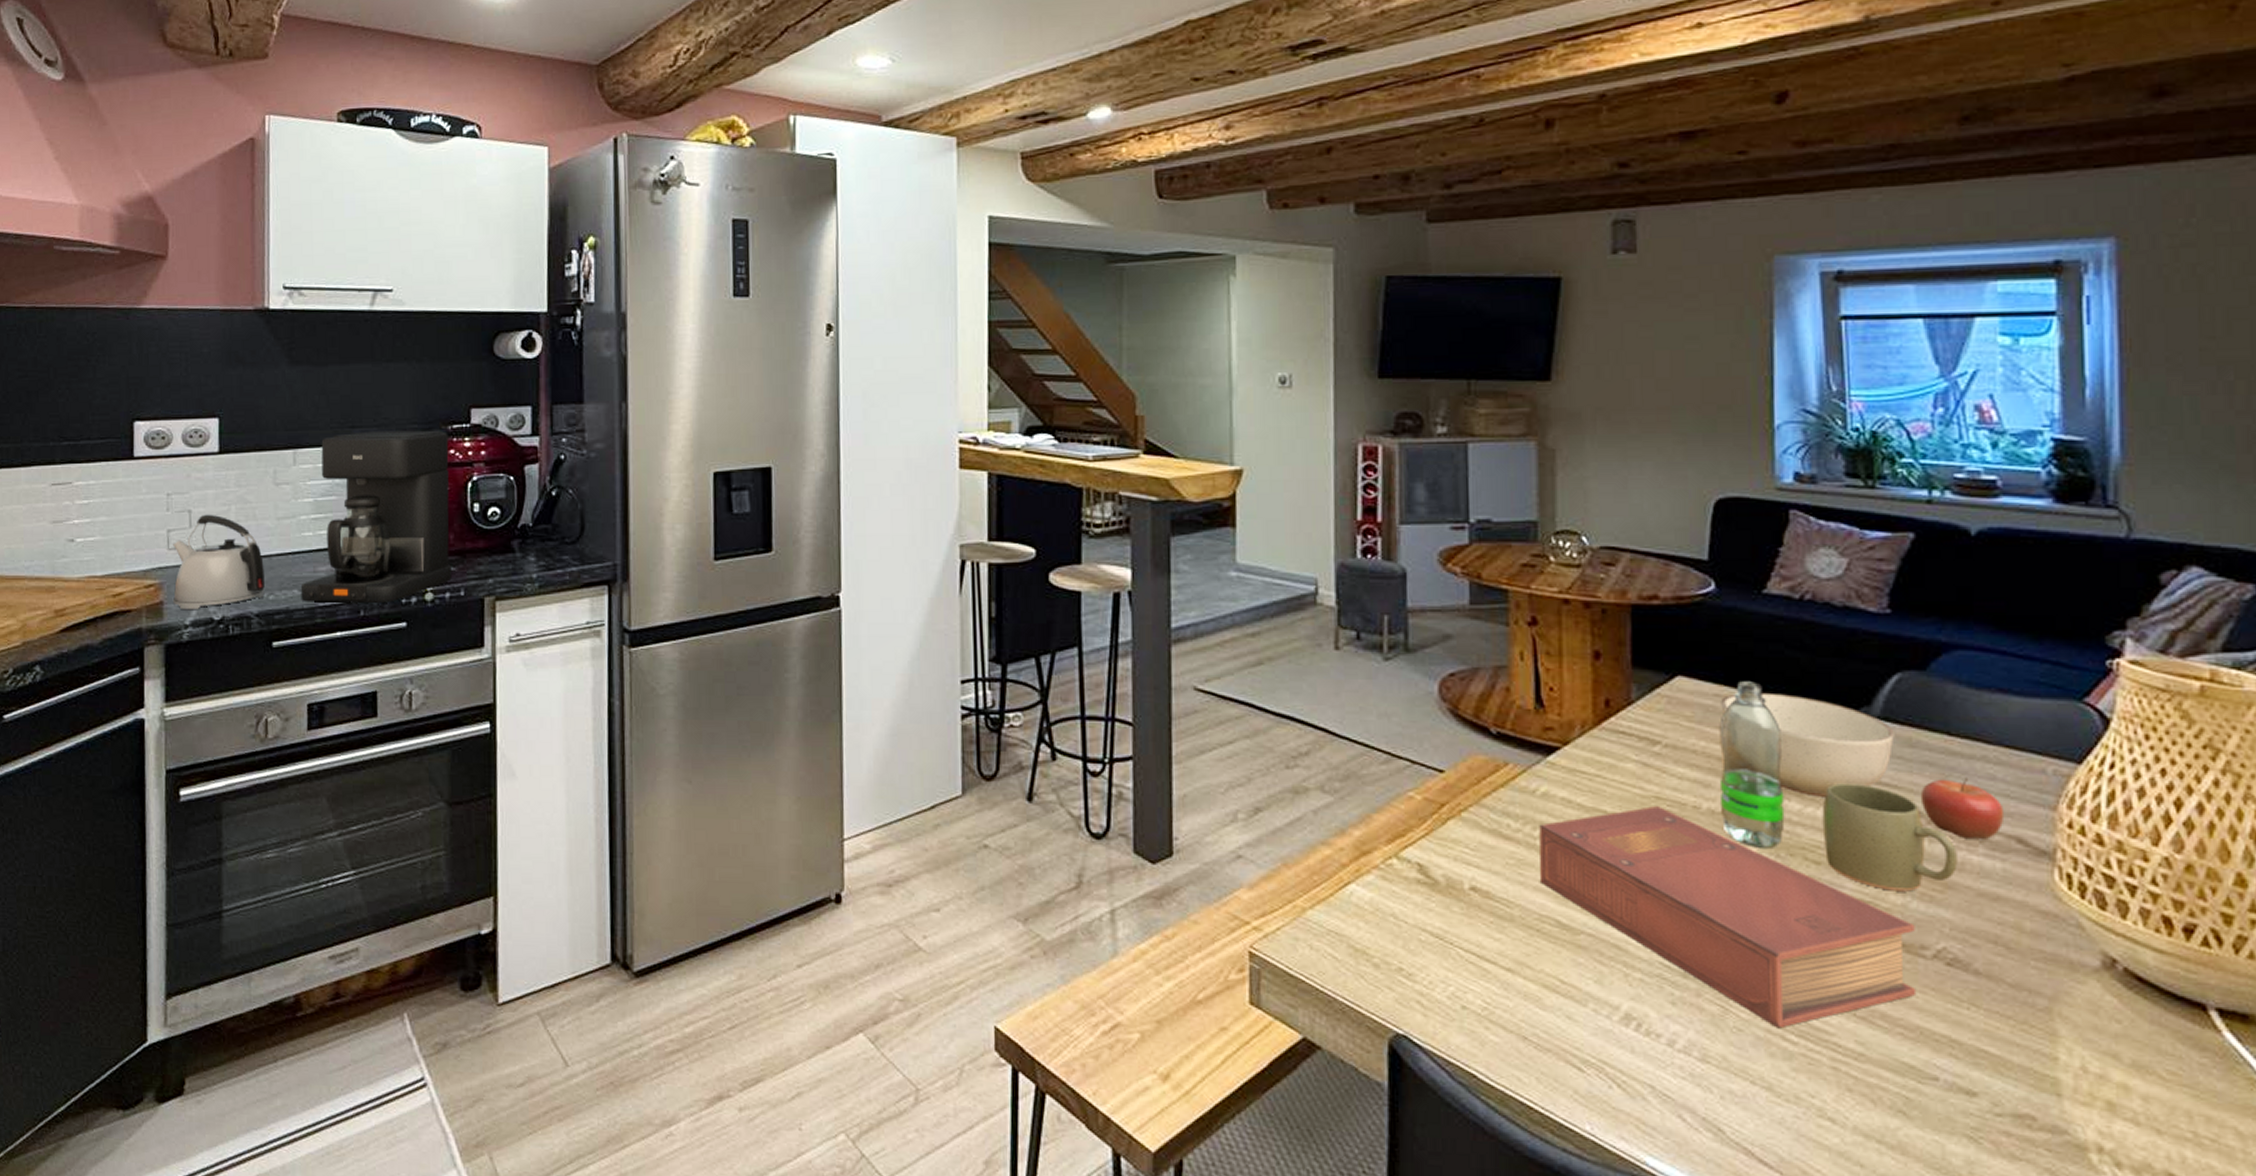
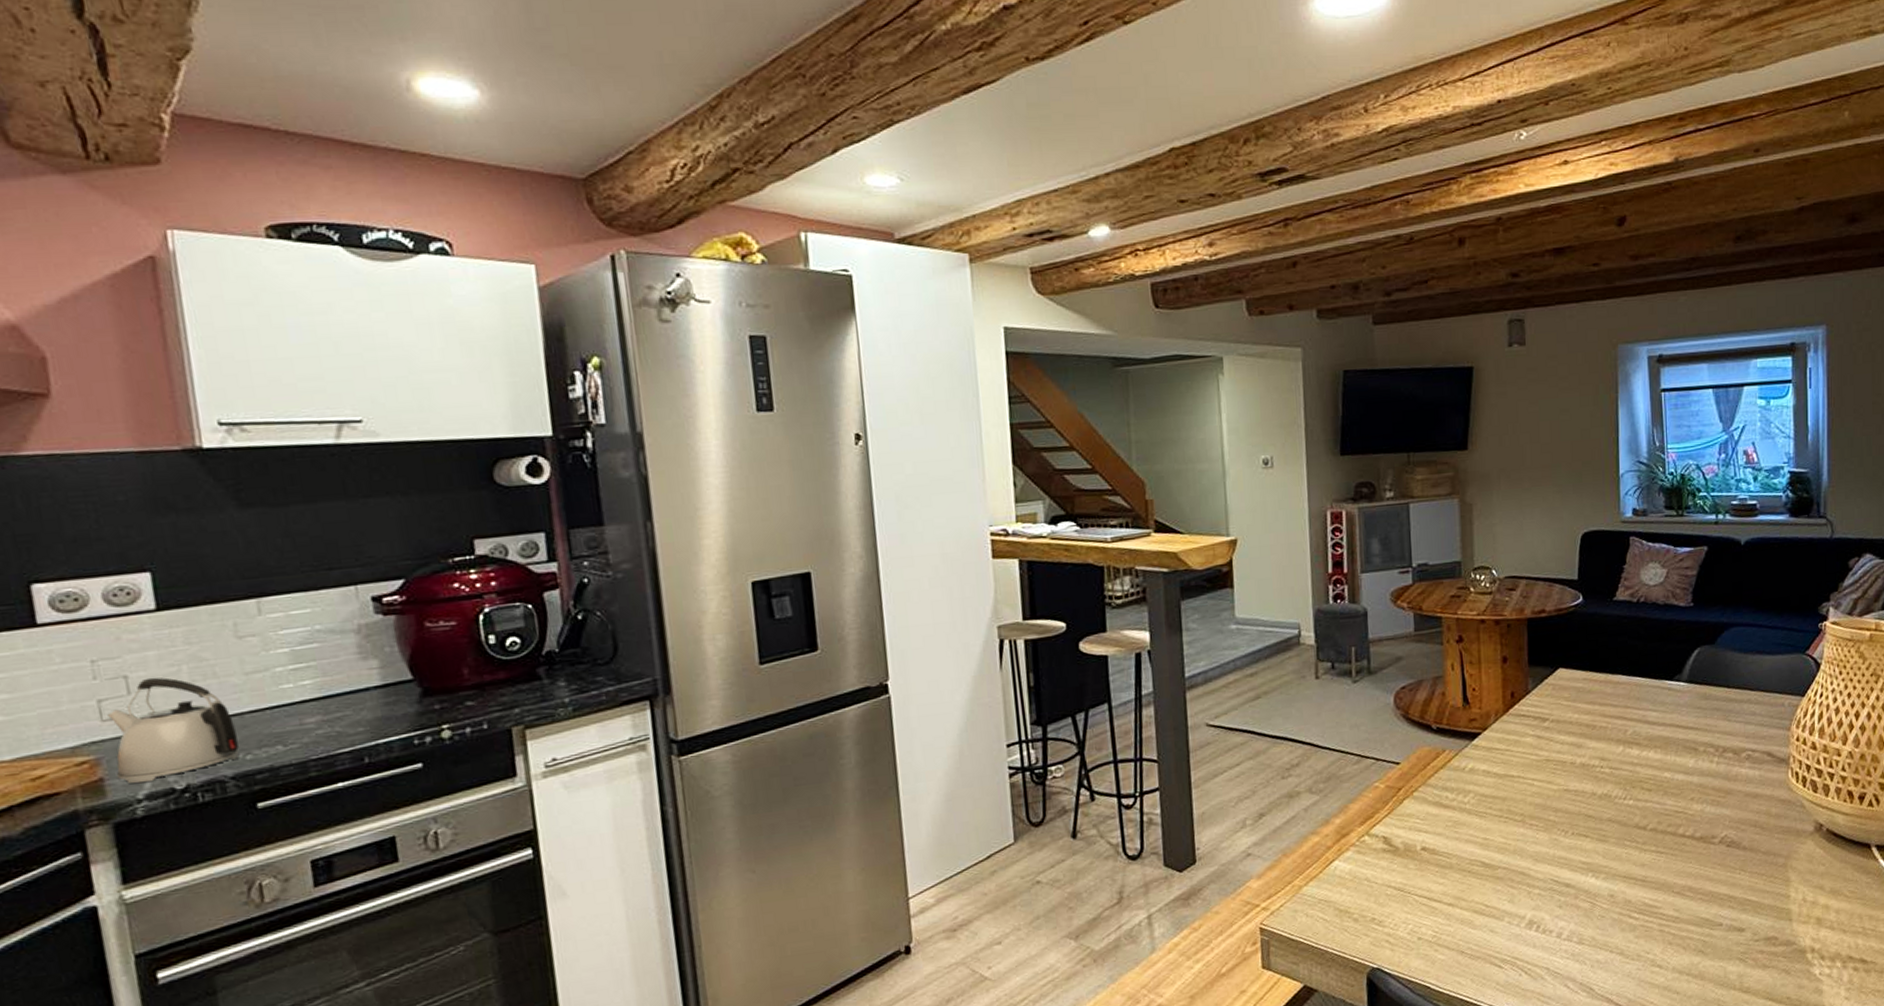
coffee maker: present [300,430,452,604] -> none [285,564,471,757]
book: present [1539,806,1917,1029] -> none [1468,766,1710,911]
bottle: present [1719,681,1785,848] -> none [1587,666,1629,786]
bowl: present [1720,692,1894,797] -> none [1587,672,1696,744]
mug: present [1822,783,1958,892] -> none [1652,729,1733,802]
fruit: present [1920,777,2005,839] -> none [1711,716,1761,758]

